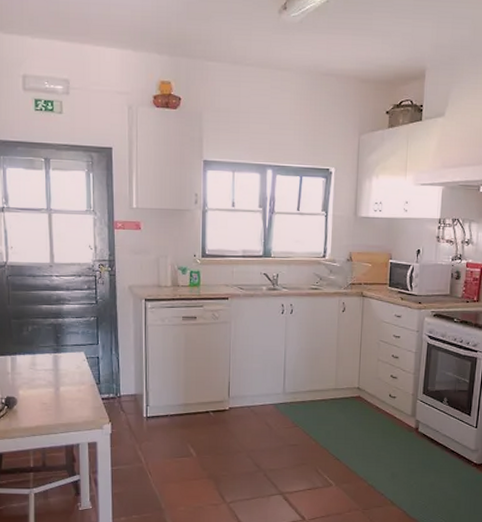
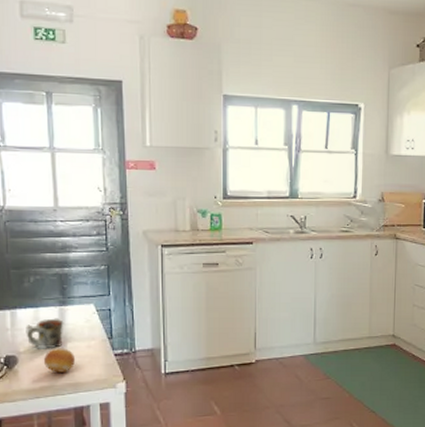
mug: none [24,364,58,392] -> present [25,318,64,349]
fruit: none [40,391,68,413] -> present [44,348,76,372]

